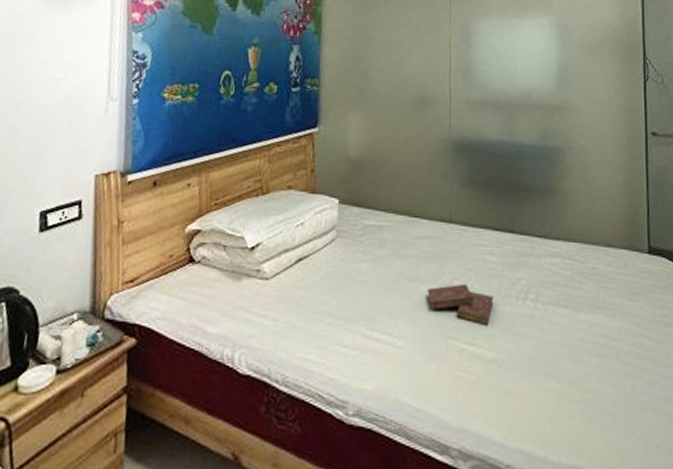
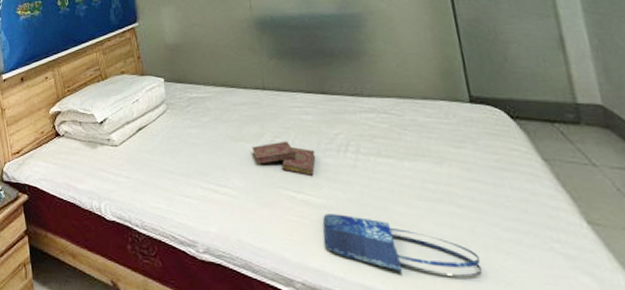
shopping bag: none [488,369,636,439] -> present [323,214,482,277]

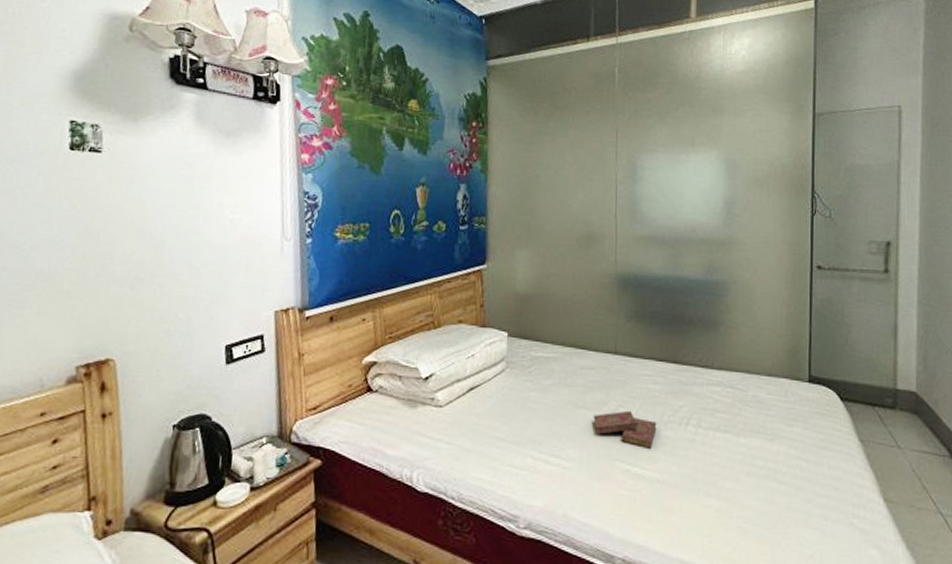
shopping bag: present [323,214,482,277] -> none [650,488,790,550]

